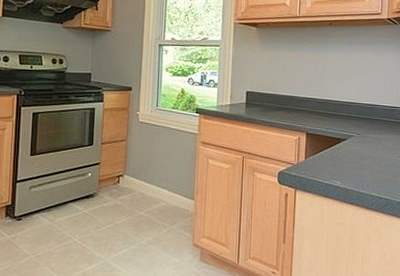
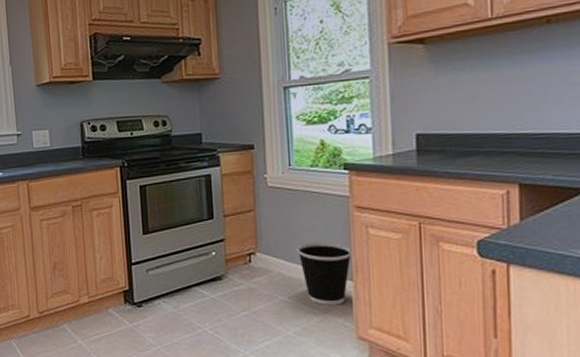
wastebasket: none [155,169,195,219] -> present [297,242,352,305]

